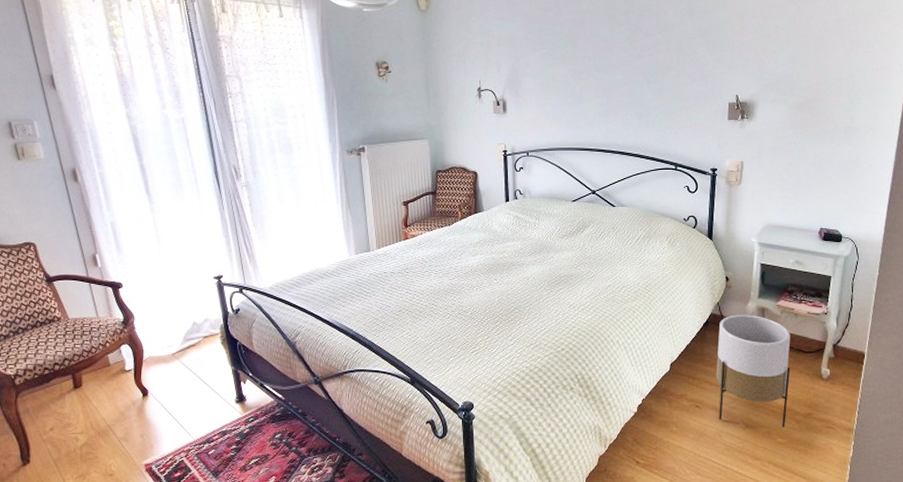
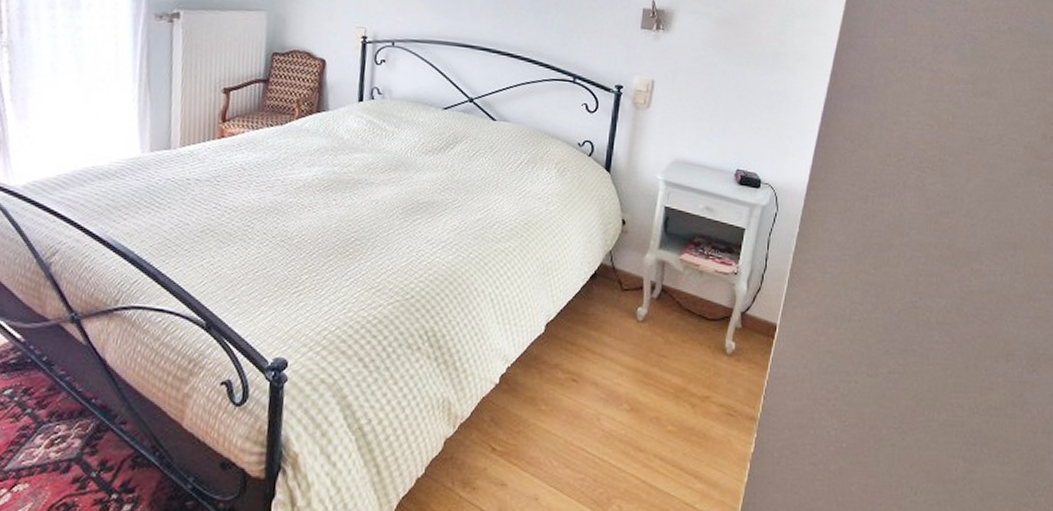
planter: present [716,314,791,427] -> none [599,267,693,412]

